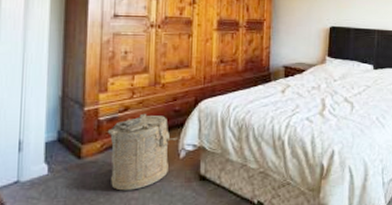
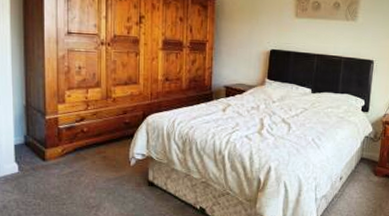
laundry hamper: present [107,113,178,191] -> none [67,124,128,190]

